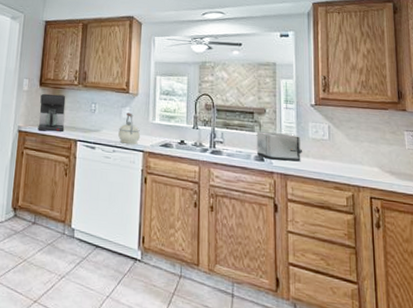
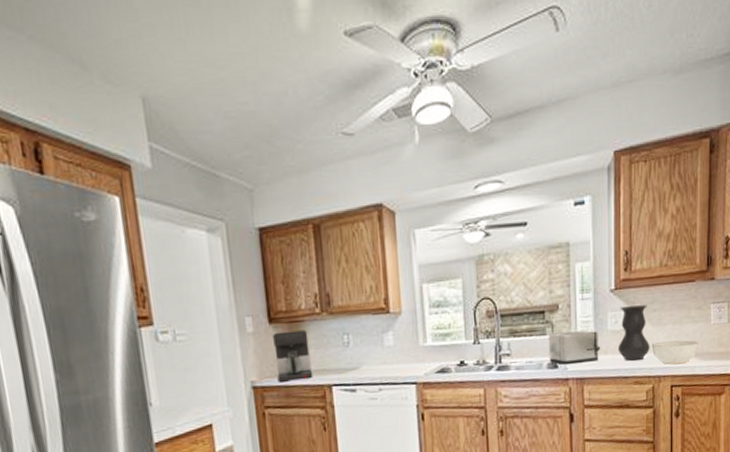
kettle: present [117,112,141,144] -> none [381,338,411,378]
vase: none [319,120,348,169] -> present [618,305,650,361]
bowl: none [349,155,395,180] -> present [651,340,698,365]

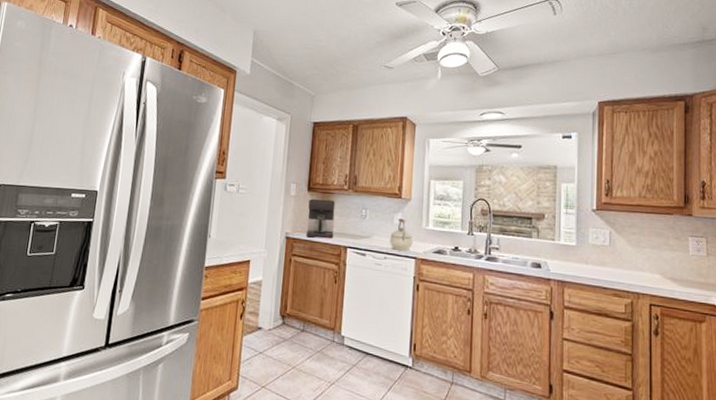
kettle: none [381,338,411,378] -> present [389,218,413,251]
toaster: present [548,330,600,366] -> none [533,237,581,269]
vase: present [618,305,650,361] -> none [598,225,629,276]
bowl: present [651,340,698,365] -> none [630,262,677,286]

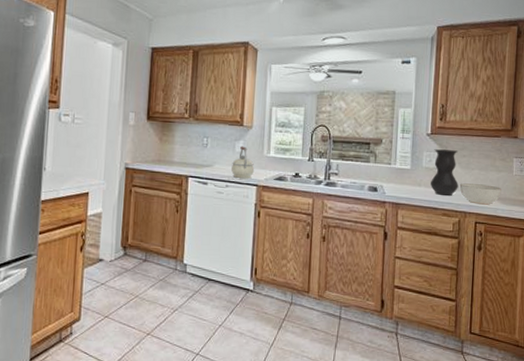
coffee maker: present [306,198,336,239] -> none [146,128,176,169]
vase: none [598,225,629,276] -> present [431,149,458,197]
bowl: none [630,262,677,286] -> present [459,183,501,205]

